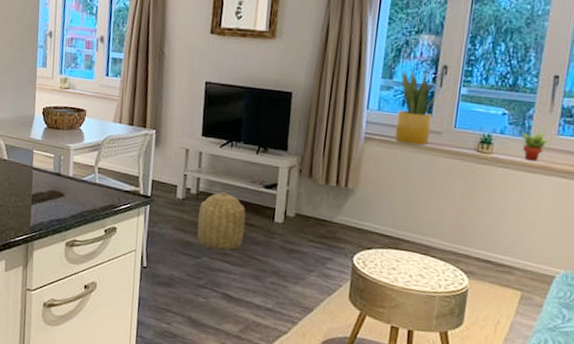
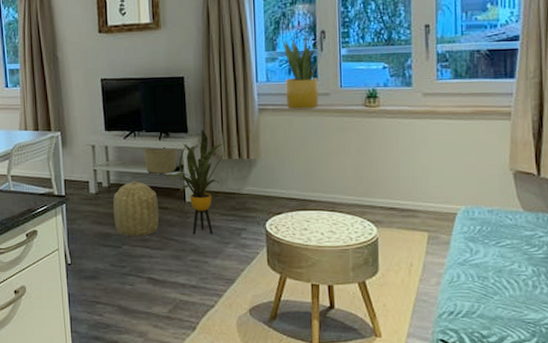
basket: none [238,158,274,190] -> present [143,146,178,174]
house plant: none [260,149,337,260] -> present [169,128,237,235]
succulent plant: present [517,130,551,162] -> none [401,77,432,109]

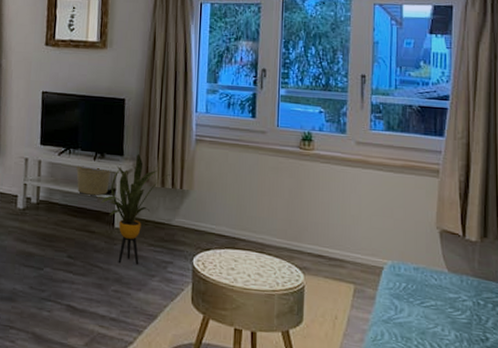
basket: present [113,181,159,237] -> none [38,200,86,260]
planter: present [282,33,323,110] -> none [223,70,262,146]

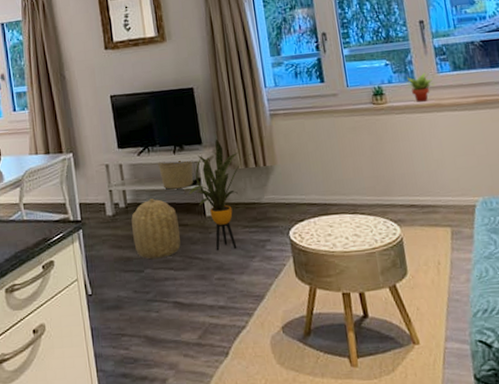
basket: none [38,200,86,260] -> present [131,198,181,259]
succulent plant: none [335,126,365,157] -> present [405,71,434,103]

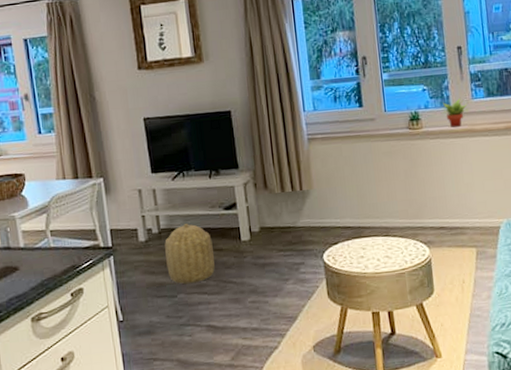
basket: present [158,160,193,190] -> none [193,184,229,214]
house plant: present [187,138,253,251] -> none [222,163,289,275]

